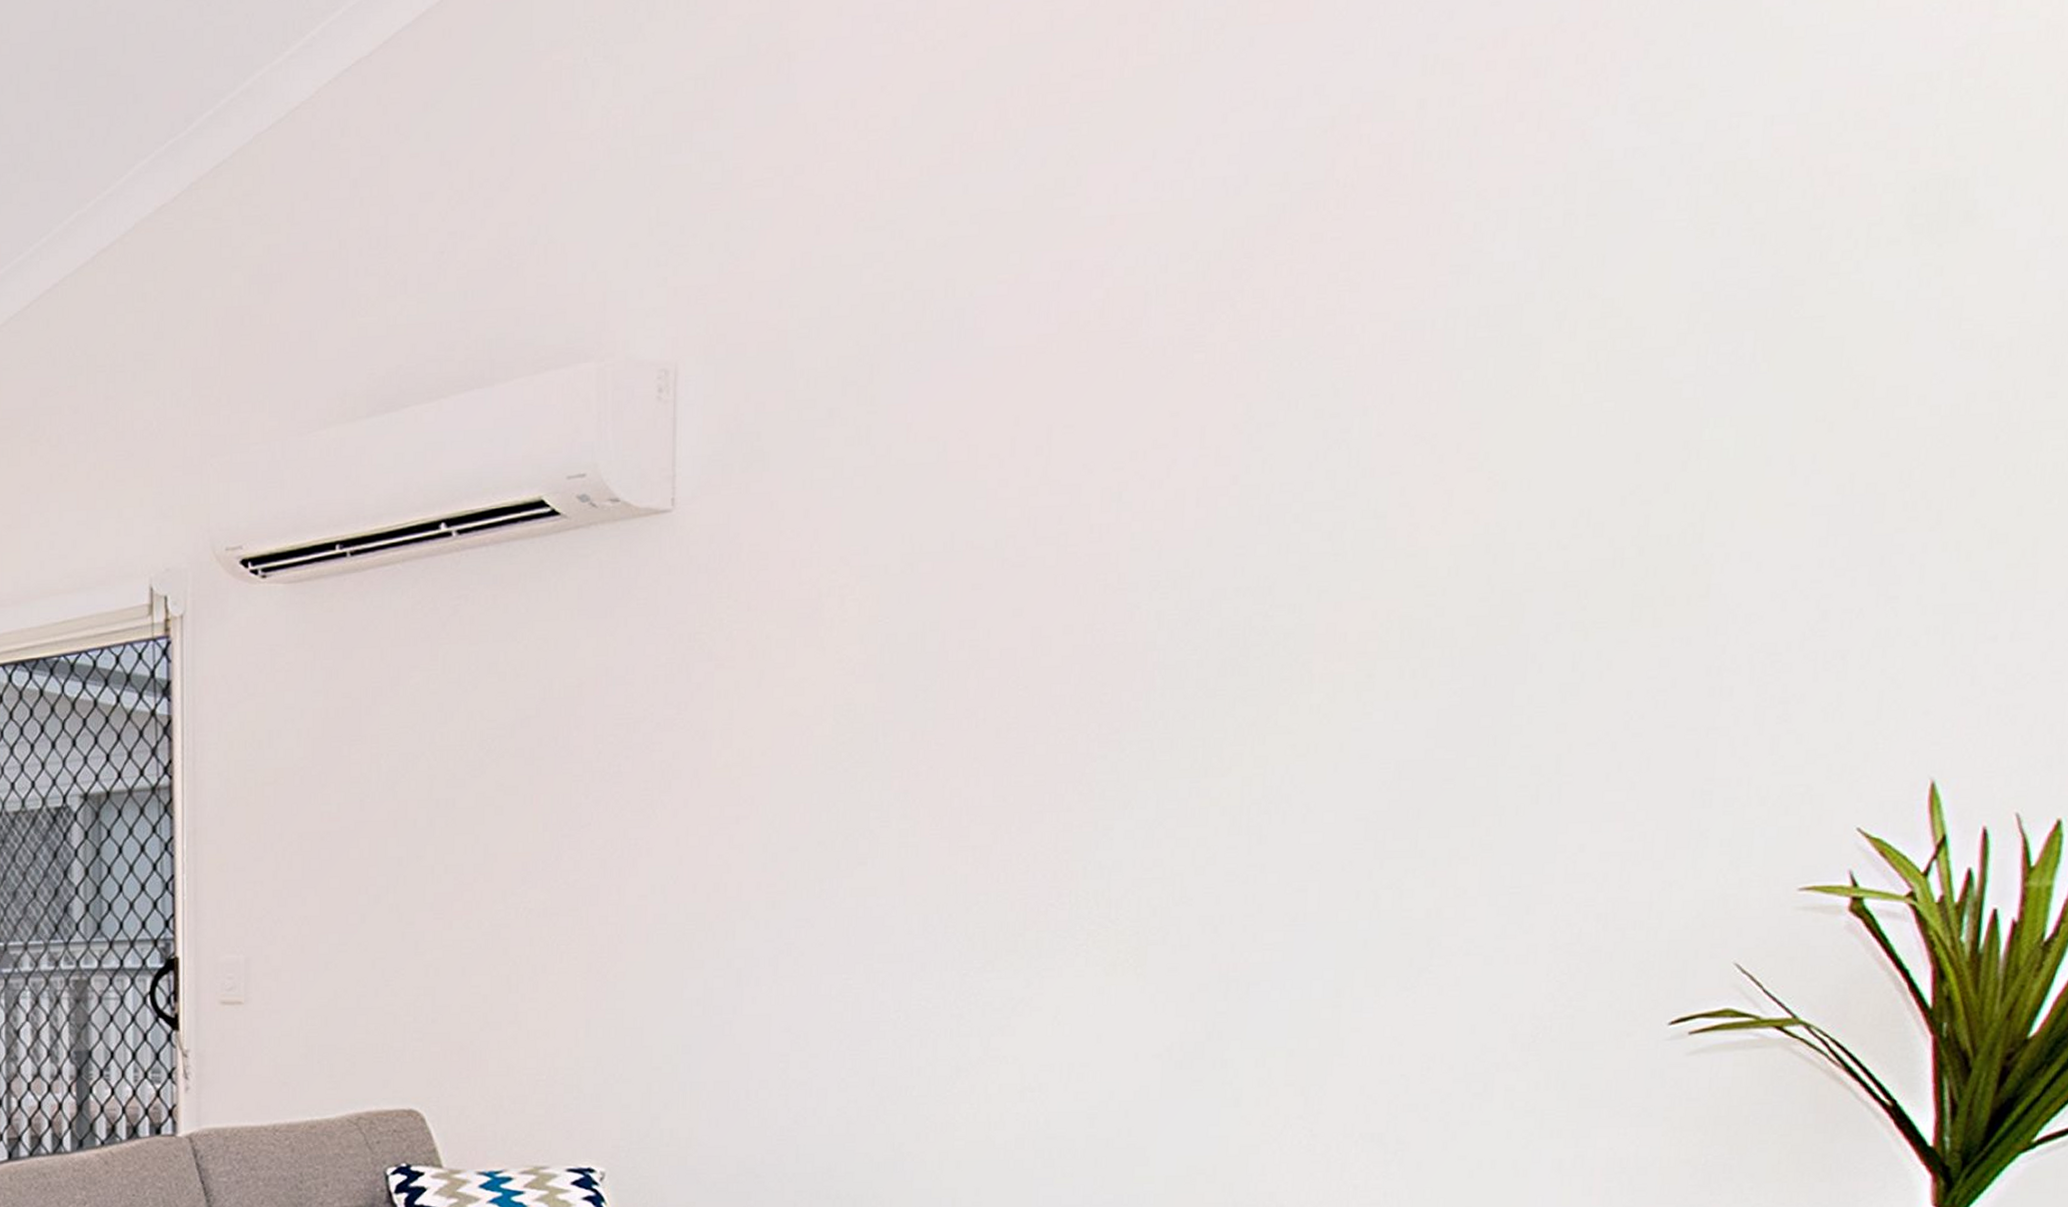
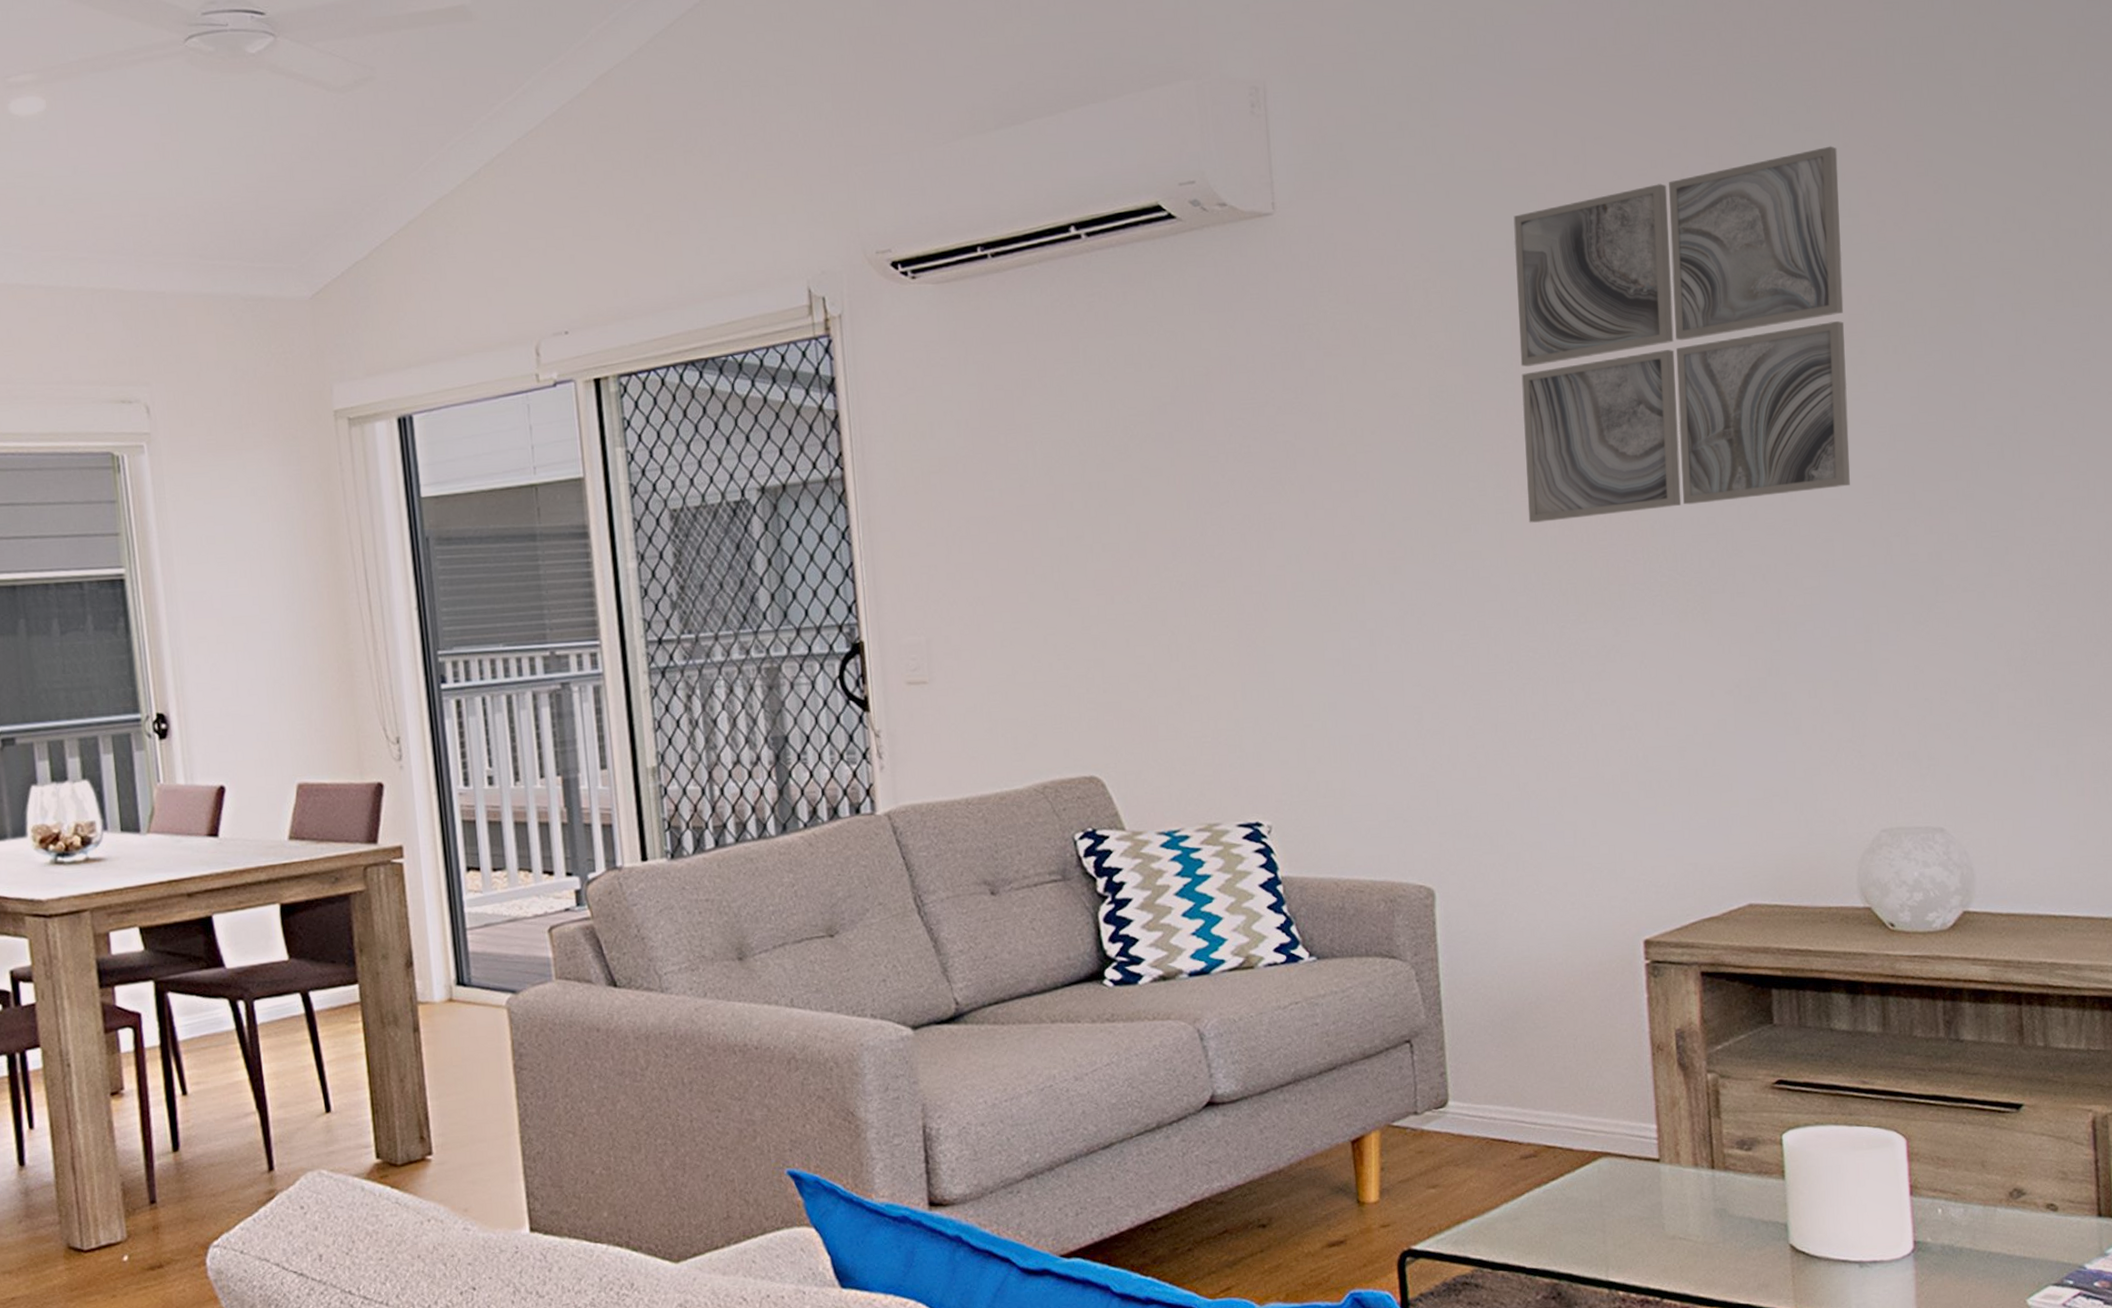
wall art: none [936,435,1368,859] -> present [1513,146,1850,523]

